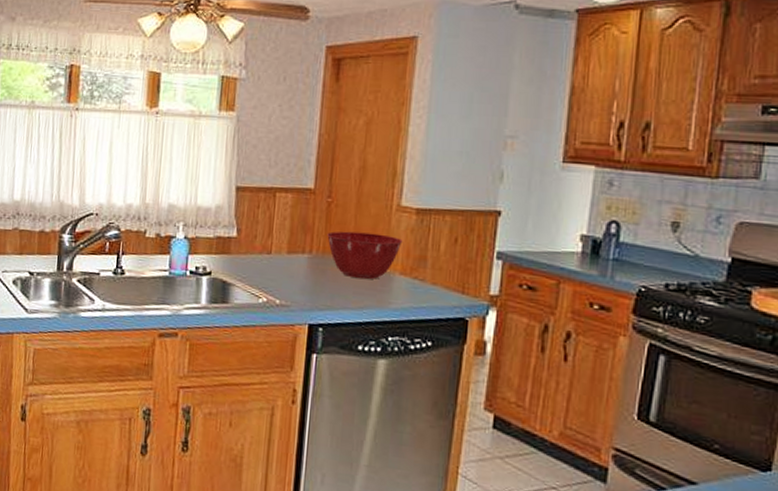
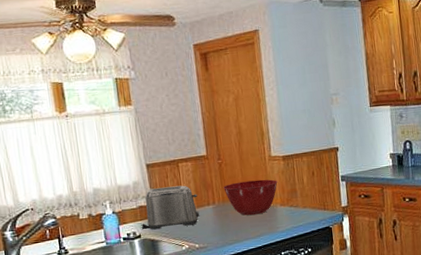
toaster: none [214,218,292,274] -> present [141,185,200,230]

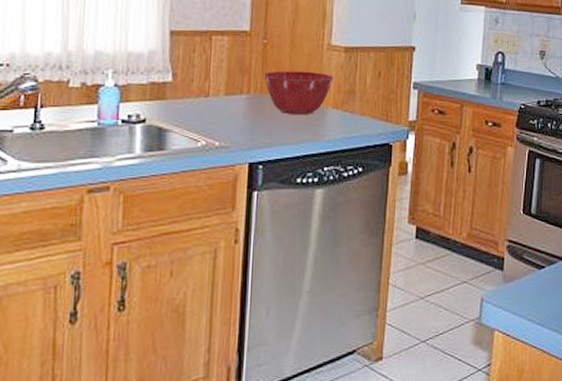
toaster: present [141,185,200,230] -> none [148,62,229,116]

